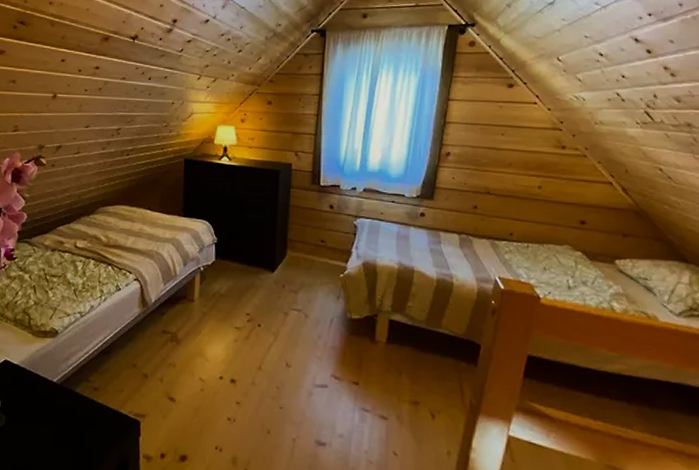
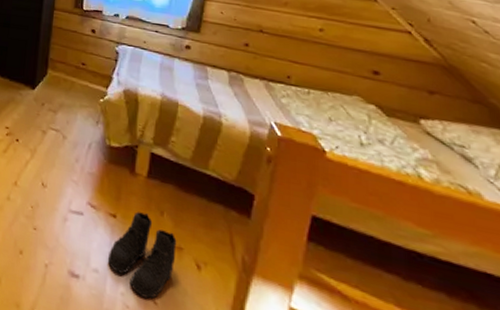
boots: none [351,376,414,452] -> present [107,211,177,299]

